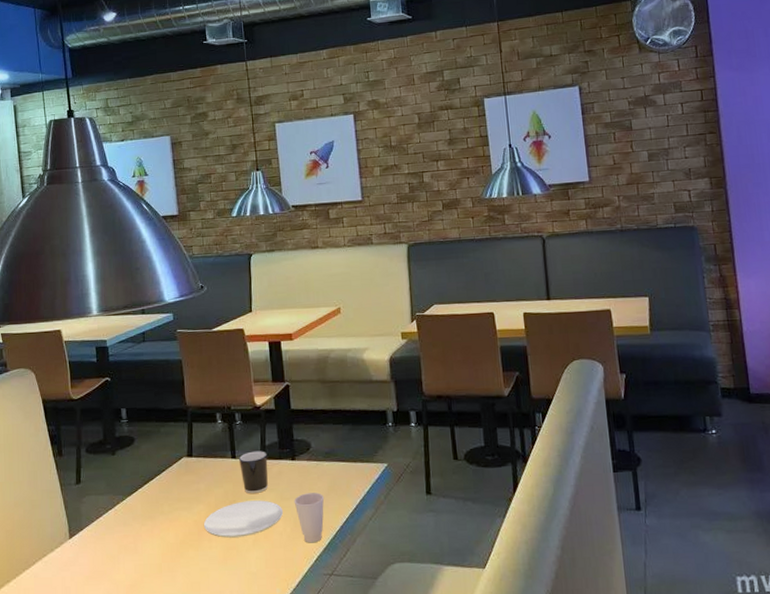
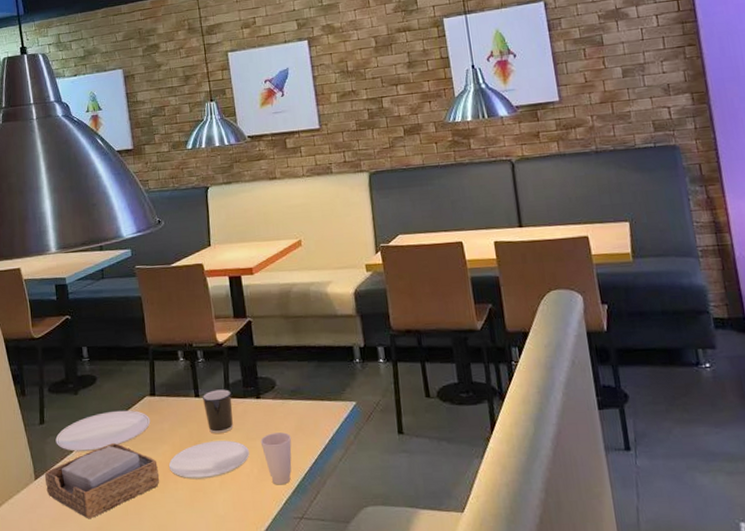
napkin holder: none [79,502,195,577] -> present [44,442,160,519]
plate: none [91,470,187,512] -> present [55,410,151,452]

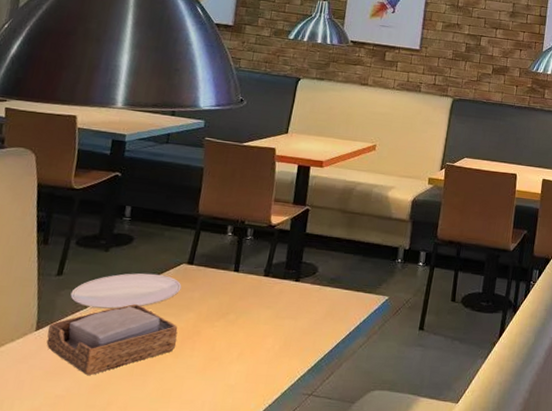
plate: present [168,440,250,480] -> none [189,314,276,350]
mug: present [202,389,233,434] -> none [240,267,272,309]
cup: present [260,432,292,485] -> none [288,314,320,363]

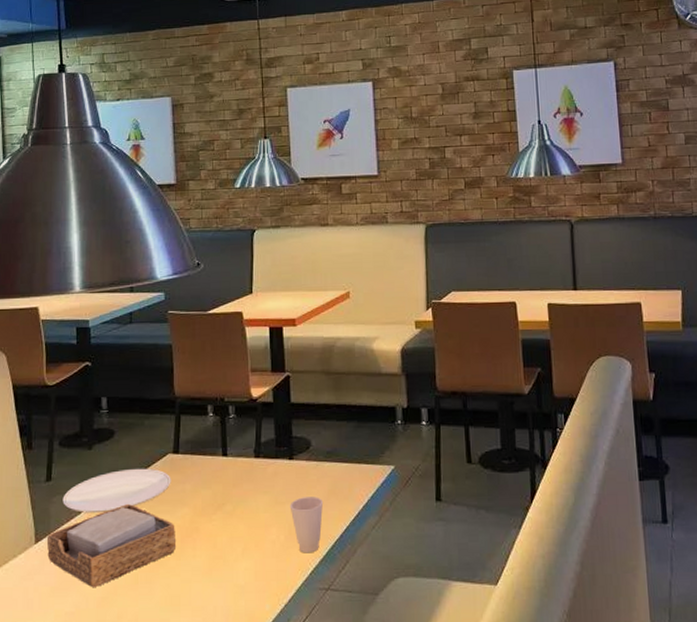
cup: none [288,314,320,363] -> present [289,497,324,553]

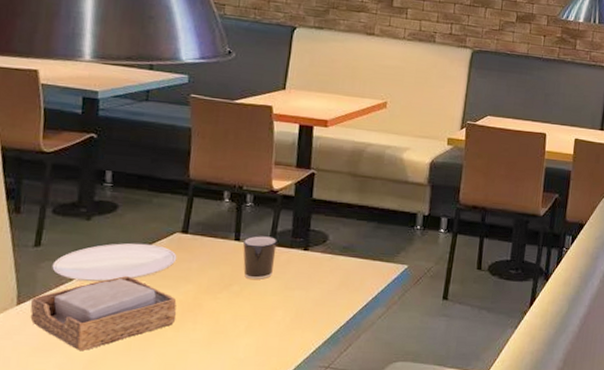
mug: none [230,448,263,497] -> present [242,236,277,280]
cup: present [289,497,324,553] -> none [299,285,334,335]

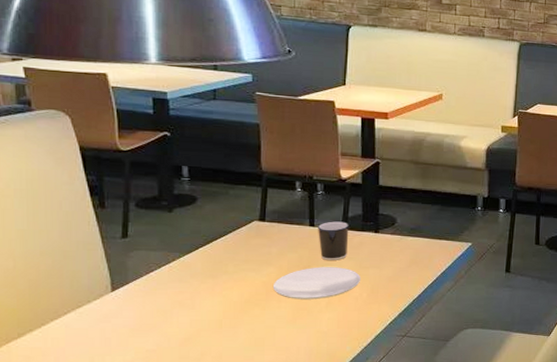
napkin holder: present [30,275,177,352] -> none [124,261,262,331]
plate: present [52,243,177,282] -> none [141,231,257,268]
plate: none [189,286,286,323] -> present [272,267,361,300]

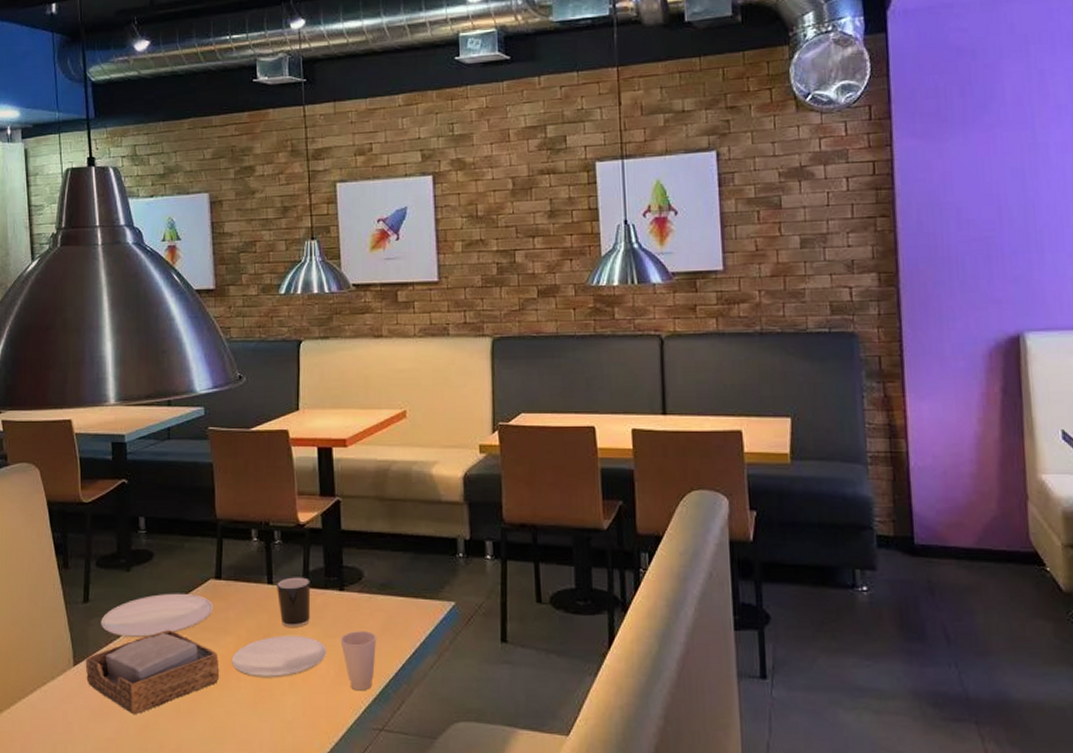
napkin holder: none [124,261,262,331] -> present [85,629,220,715]
plate: none [141,231,257,268] -> present [101,593,214,638]
cup: none [373,264,405,308] -> present [340,631,377,691]

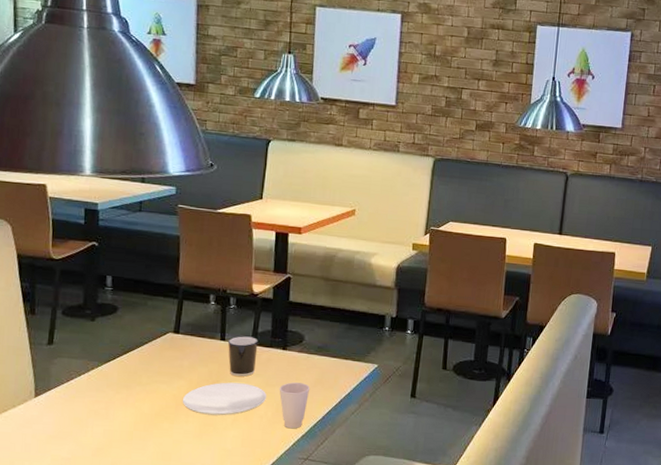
napkin holder: present [85,629,220,715] -> none [46,371,171,440]
plate: present [101,593,214,638] -> none [63,342,170,377]

